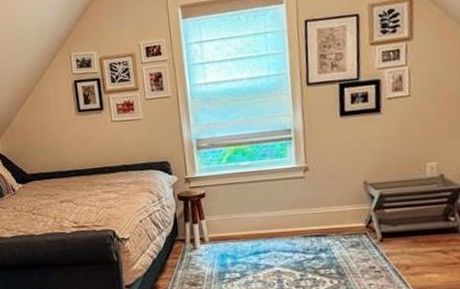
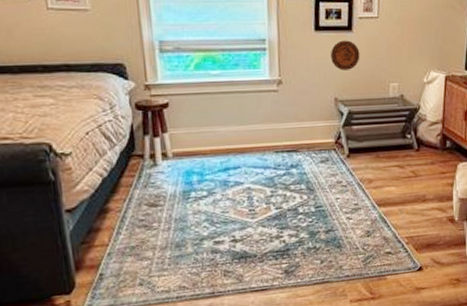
decorative plate: none [358,122,391,153] -> present [331,40,360,70]

